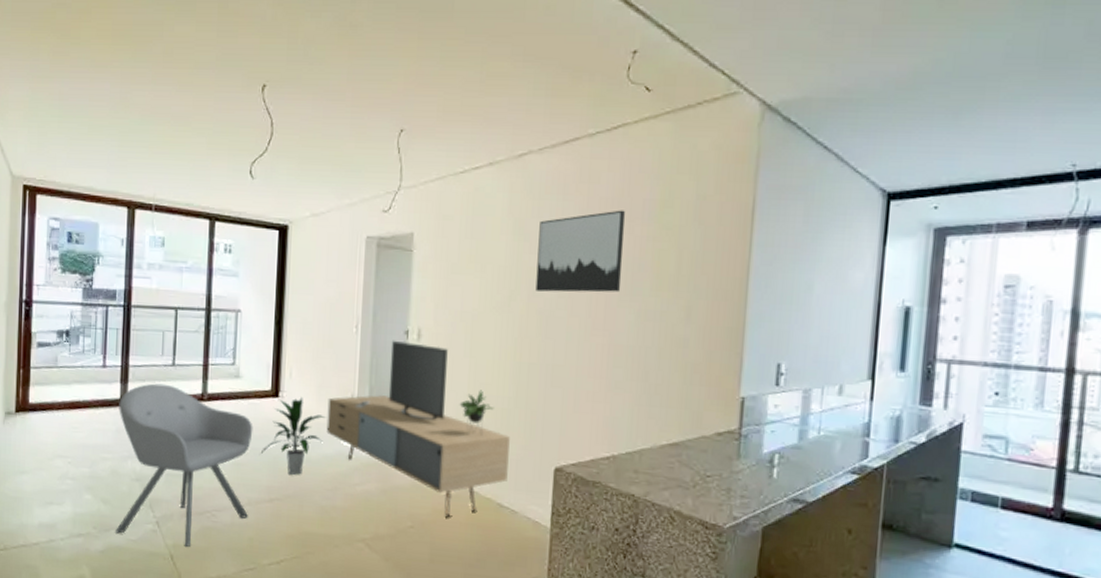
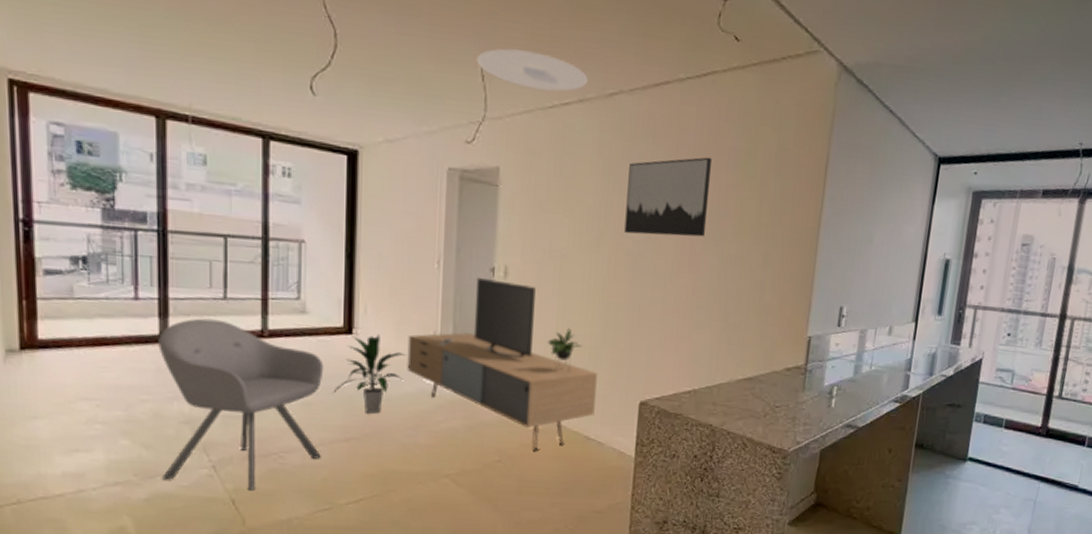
ceiling light: none [393,121,498,158] -> present [477,48,589,92]

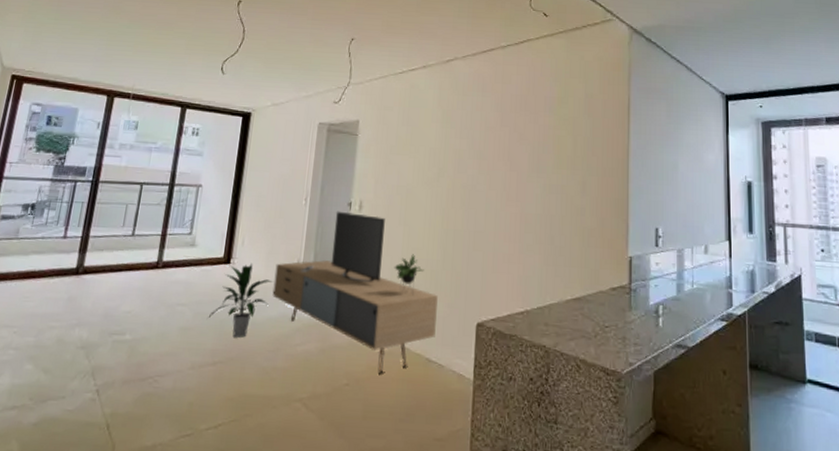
chair: present [158,318,324,490] -> none [51,252,204,415]
ceiling light: present [477,48,589,92] -> none [345,33,430,62]
wall art: present [624,157,712,237] -> none [460,104,531,170]

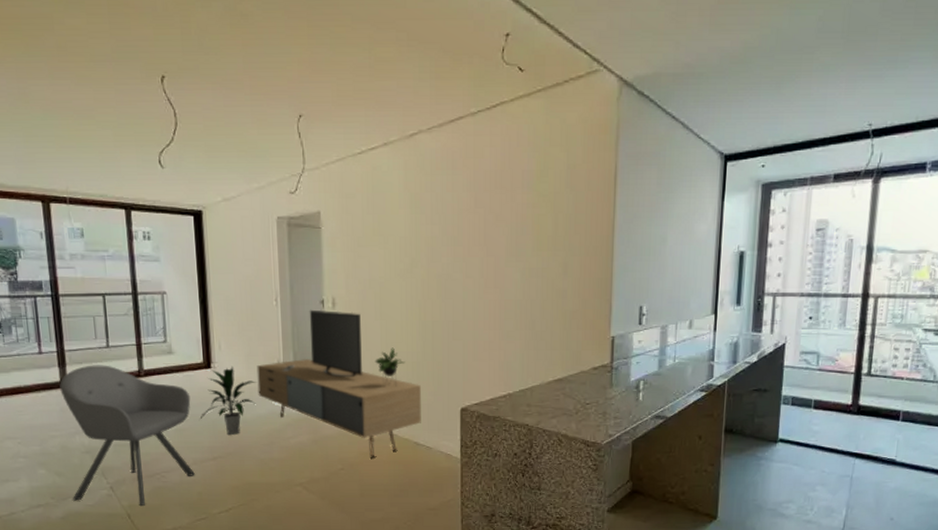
chair: none [51,252,204,415] -> present [59,365,195,506]

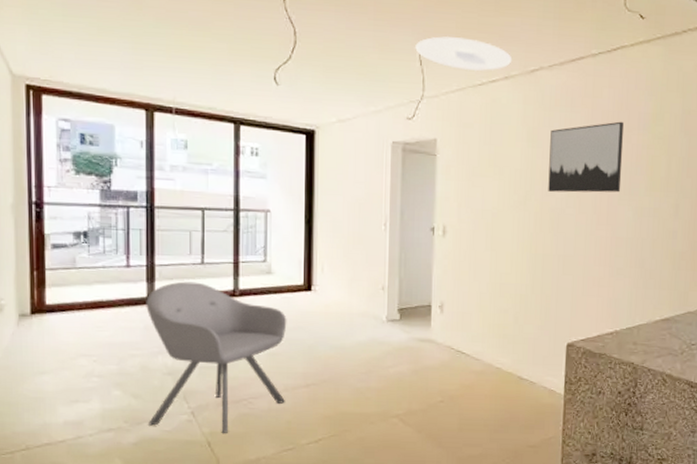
indoor plant: present [201,366,257,436] -> none [296,289,359,362]
media console: present [256,309,421,457] -> none [359,236,528,390]
ceiling light: none [293,106,391,140] -> present [415,36,513,72]
wall art: none [433,181,508,257] -> present [548,121,624,193]

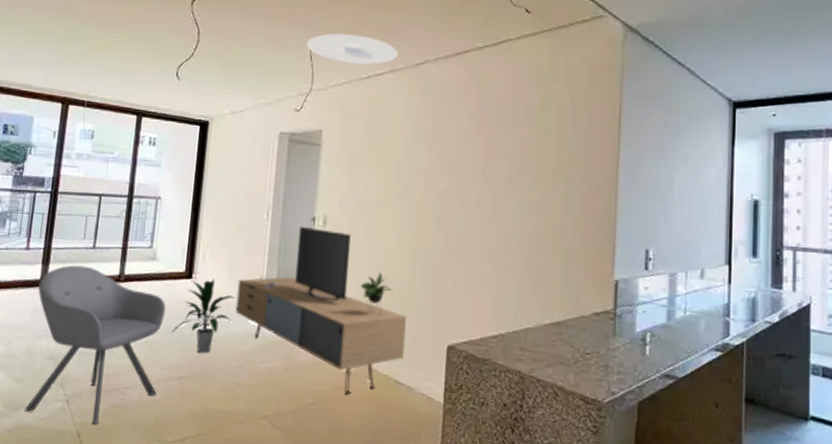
indoor plant: none [296,289,359,362] -> present [173,278,237,354]
media console: none [359,236,528,390] -> present [235,226,406,393]
wall art: present [548,121,624,193] -> none [431,112,509,185]

